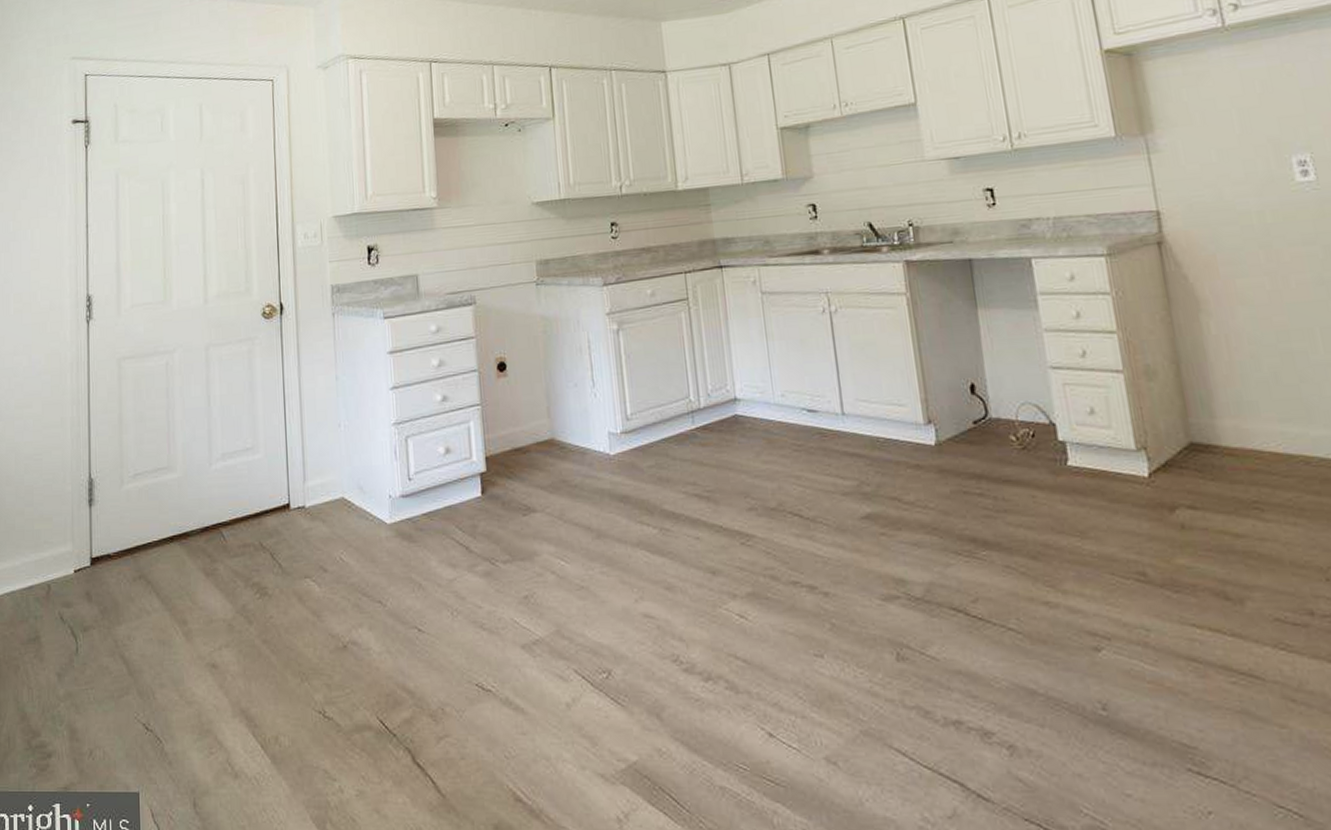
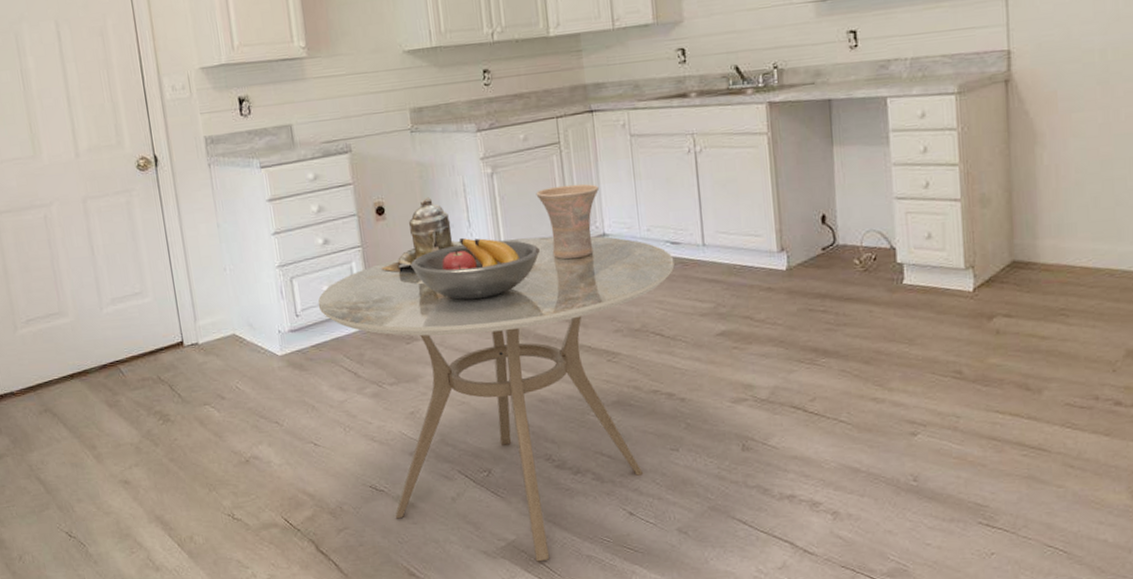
dining table: none [432,399,812,792] -> present [318,236,675,562]
teapot: none [500,353,586,434] -> present [381,197,463,272]
fruit bowl: none [531,398,667,468] -> present [410,237,540,300]
vase: none [663,343,730,426] -> present [536,183,600,260]

